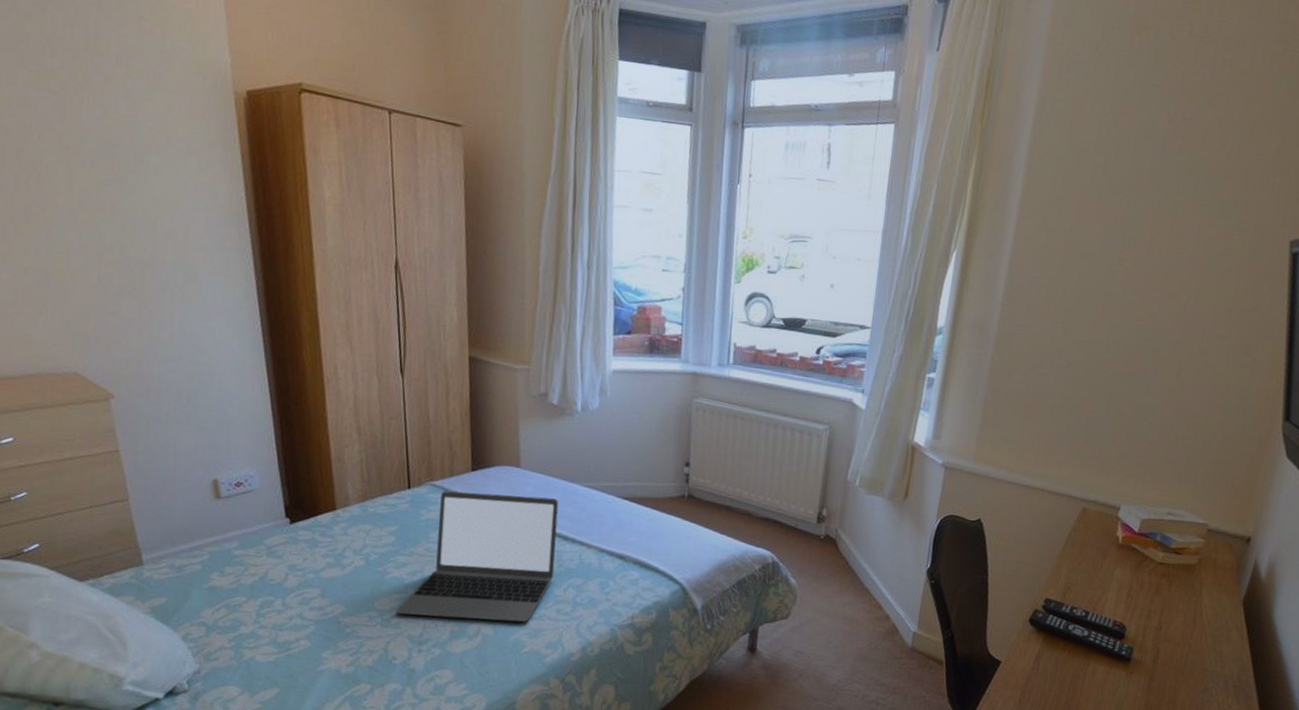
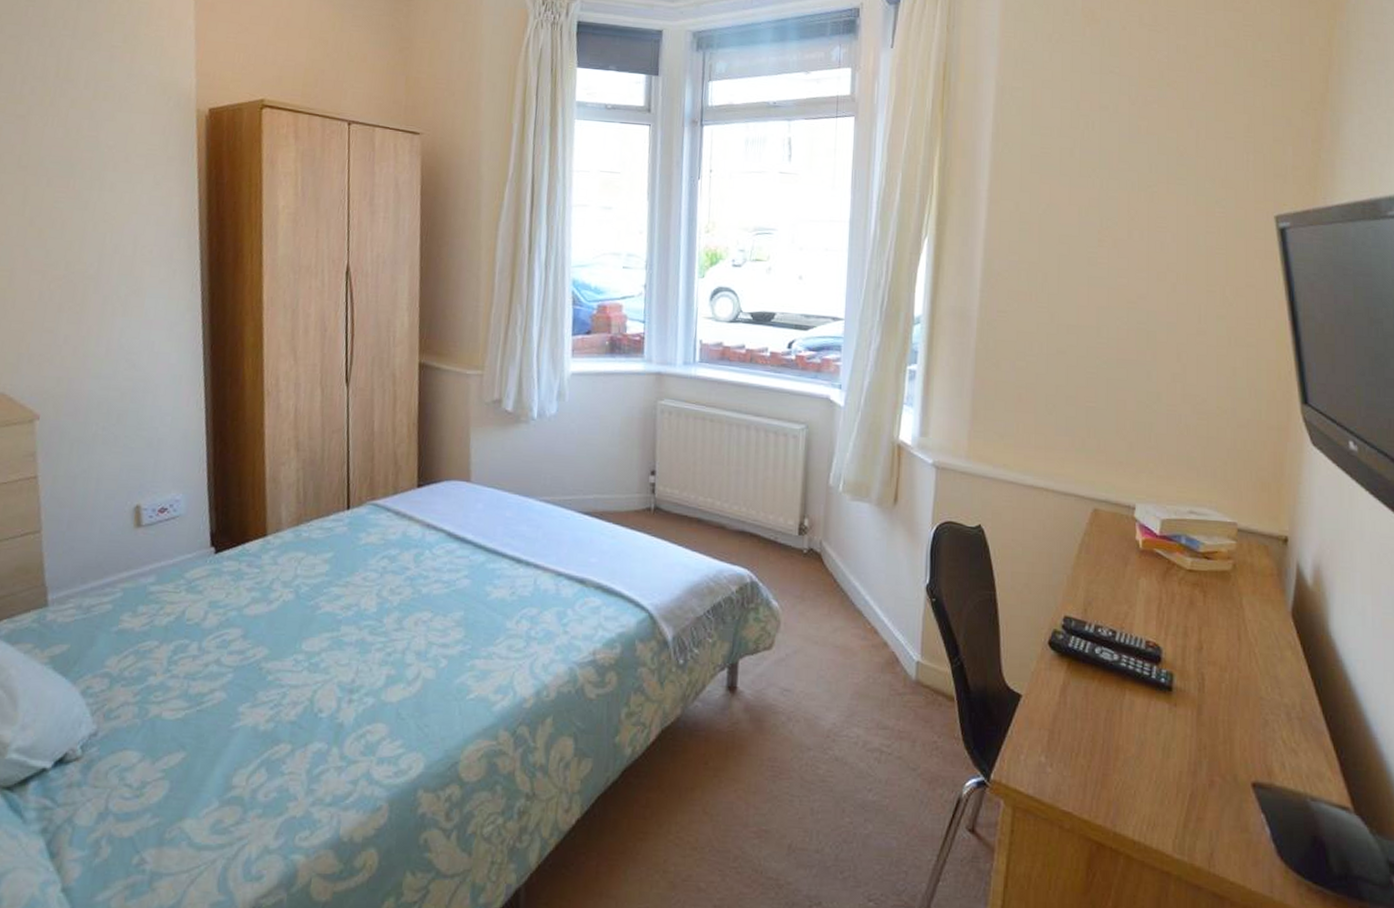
laptop: present [396,491,559,623] -> none [326,511,512,663]

